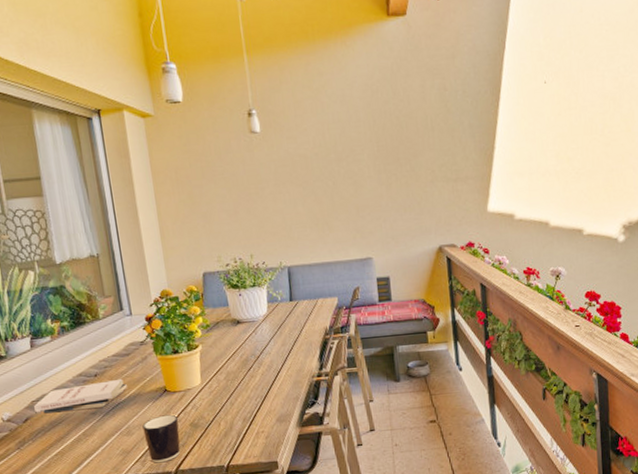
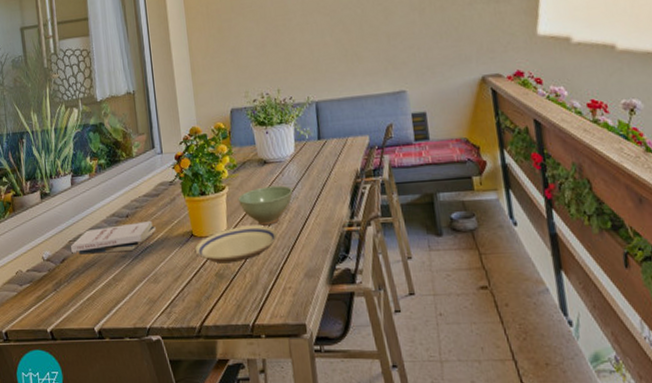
mug: present [142,414,181,463] -> none [169,262,206,316]
plate: none [169,379,251,414] -> present [196,225,278,263]
bowl: none [211,343,266,379] -> present [237,185,293,226]

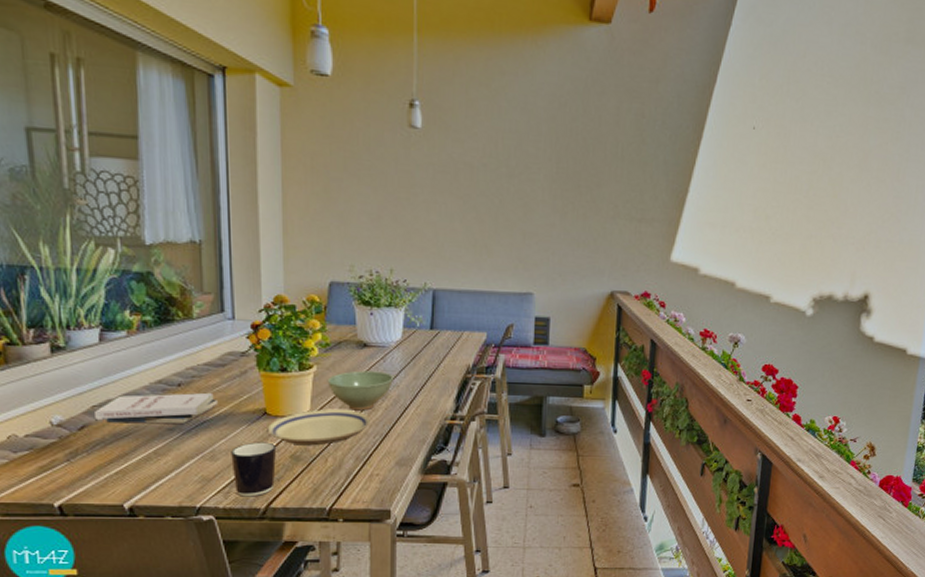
mug: none [169,262,206,316] -> present [231,442,277,497]

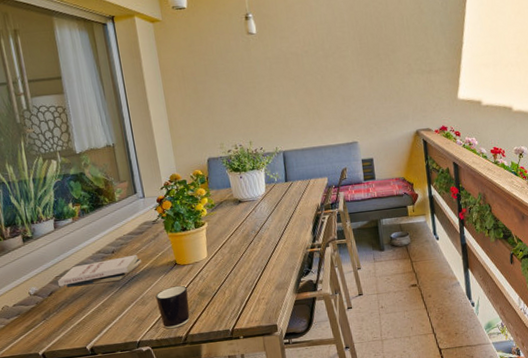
plate: present [268,409,371,445] -> none [179,252,252,284]
bowl: present [327,370,395,411] -> none [216,219,265,252]

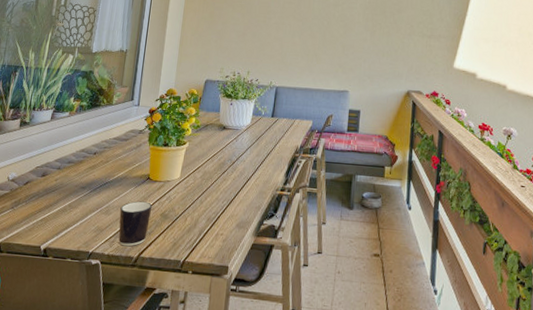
books: present [58,254,142,288] -> none [36,159,119,183]

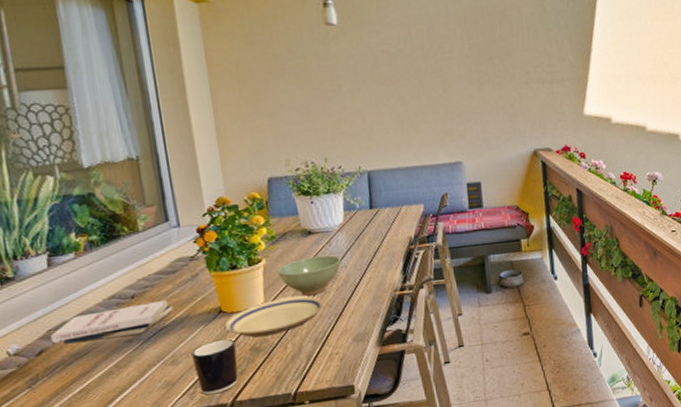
books: none [36,159,119,183] -> present [51,299,174,344]
plate: none [148,177,222,206] -> present [225,296,324,337]
bowl: none [194,147,243,180] -> present [277,255,342,296]

